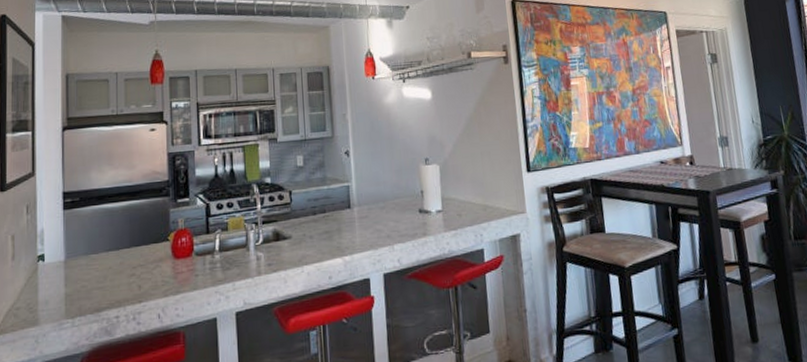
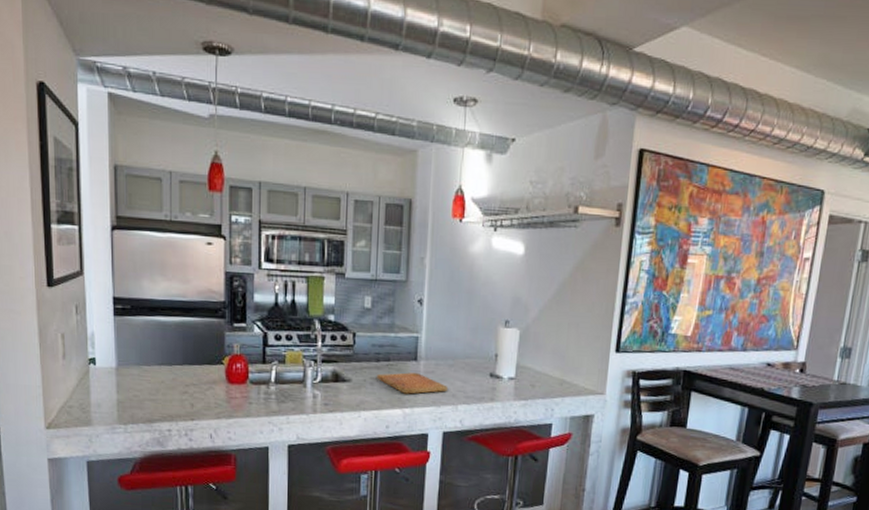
cutting board: none [315,220,383,242] -> present [377,372,449,394]

